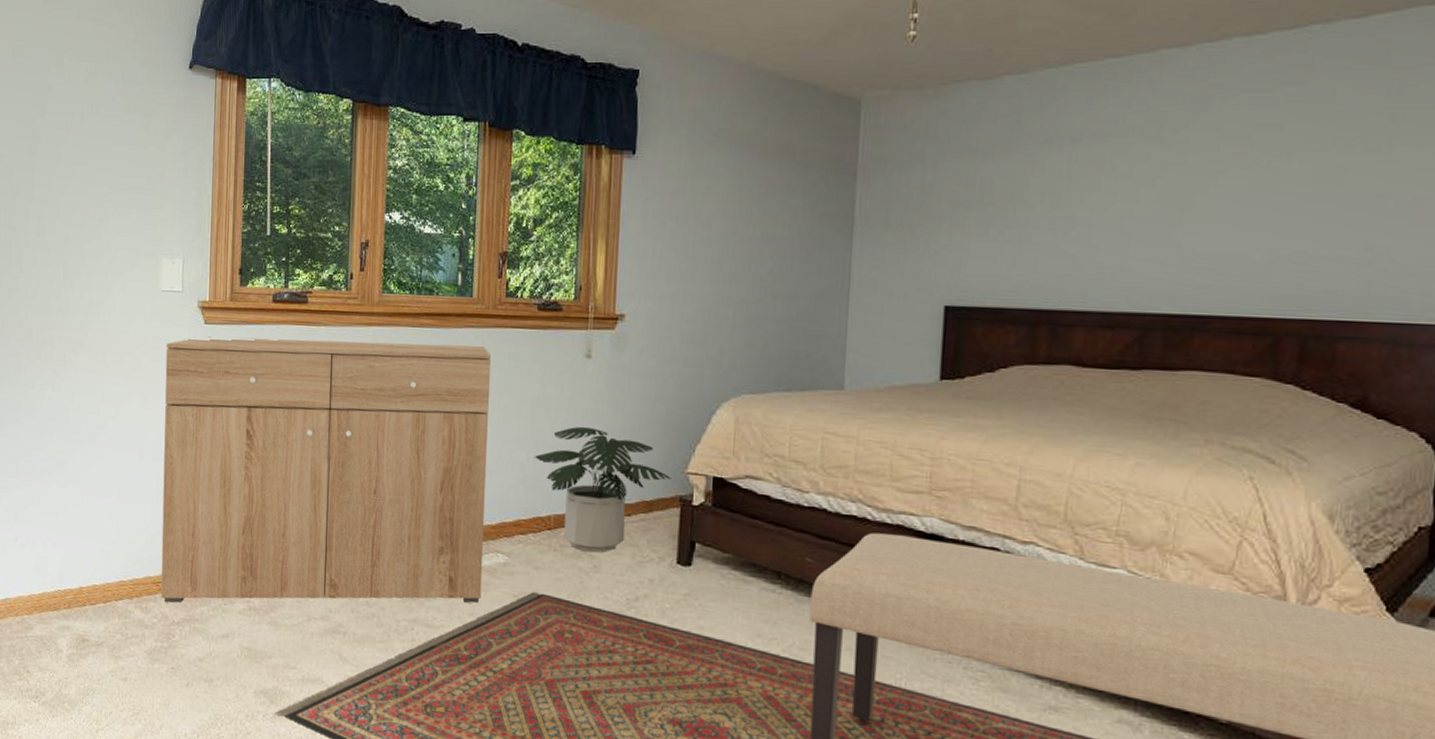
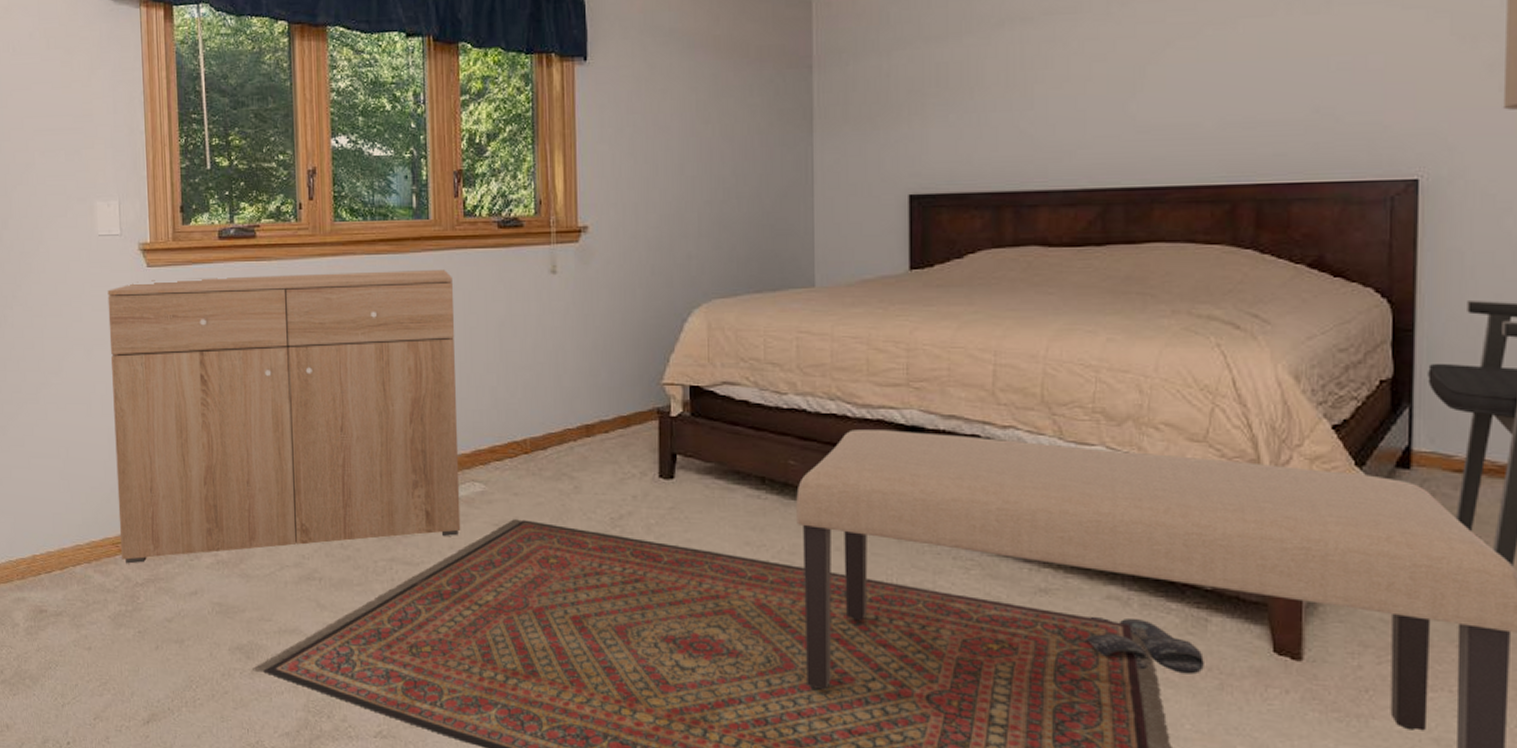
potted plant: present [534,426,672,552] -> none [504,344,648,473]

